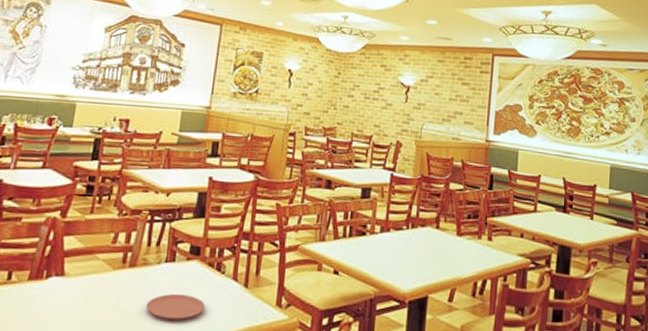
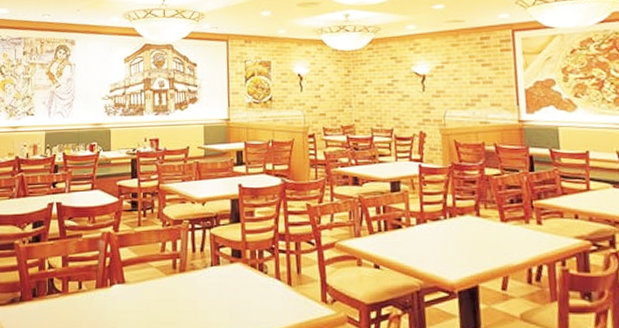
plate: present [146,294,205,321] -> none [200,295,254,319]

